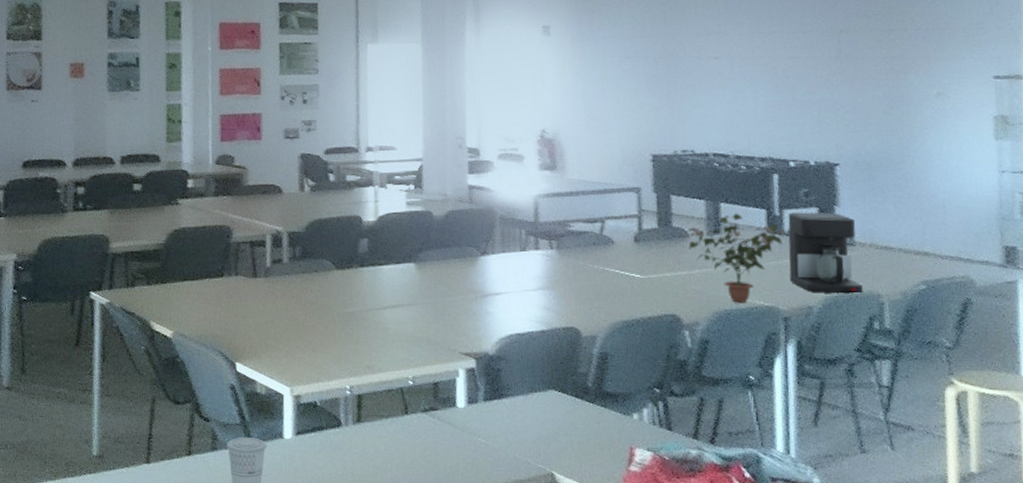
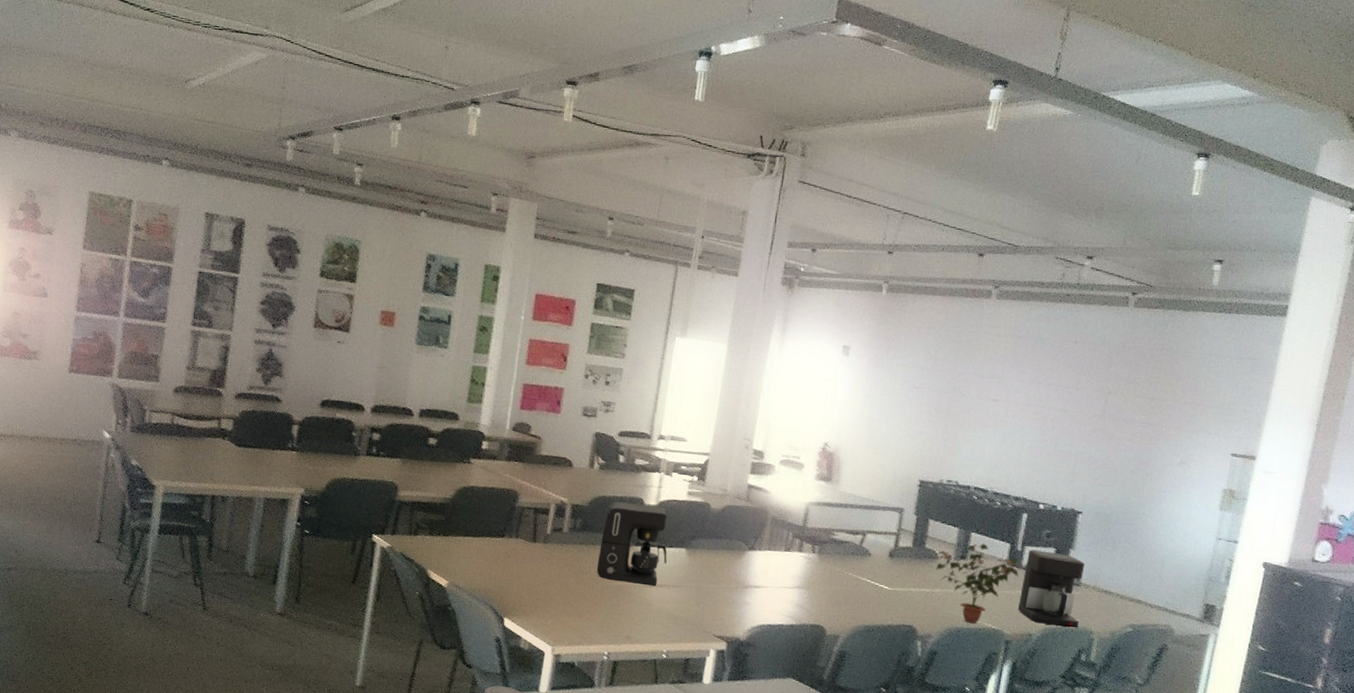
coffee maker: none [323,222,396,308] -> present [596,501,668,587]

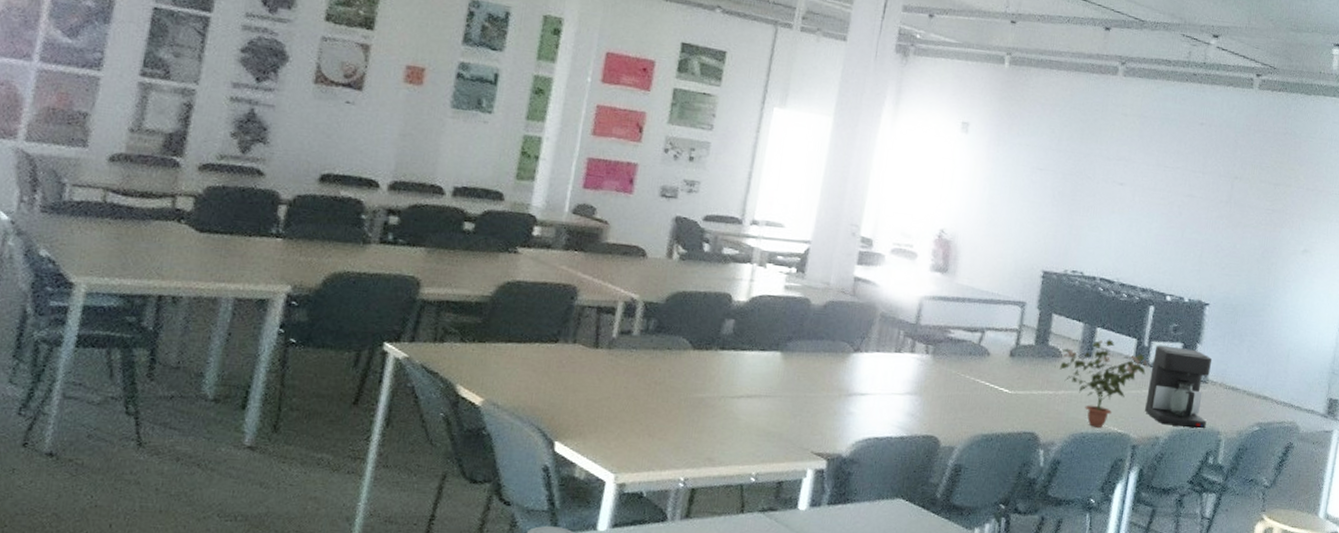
coffee maker: present [596,501,668,587] -> none [673,298,761,397]

